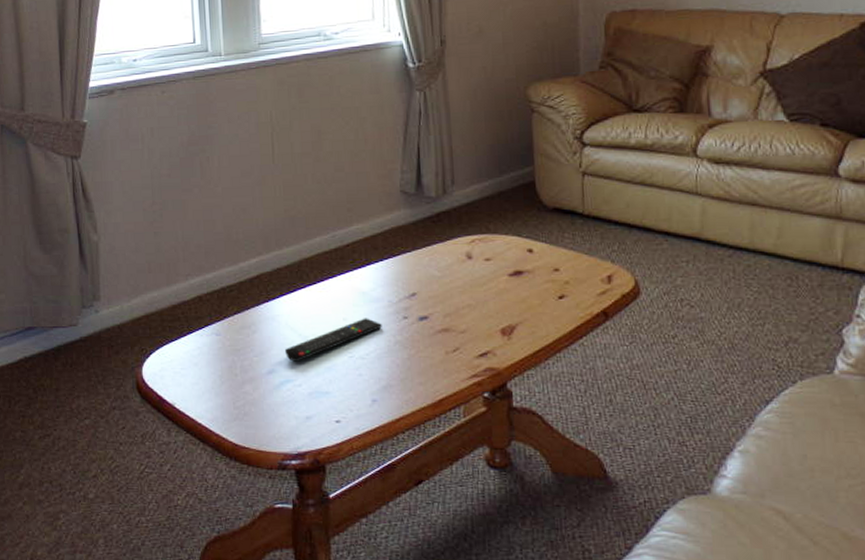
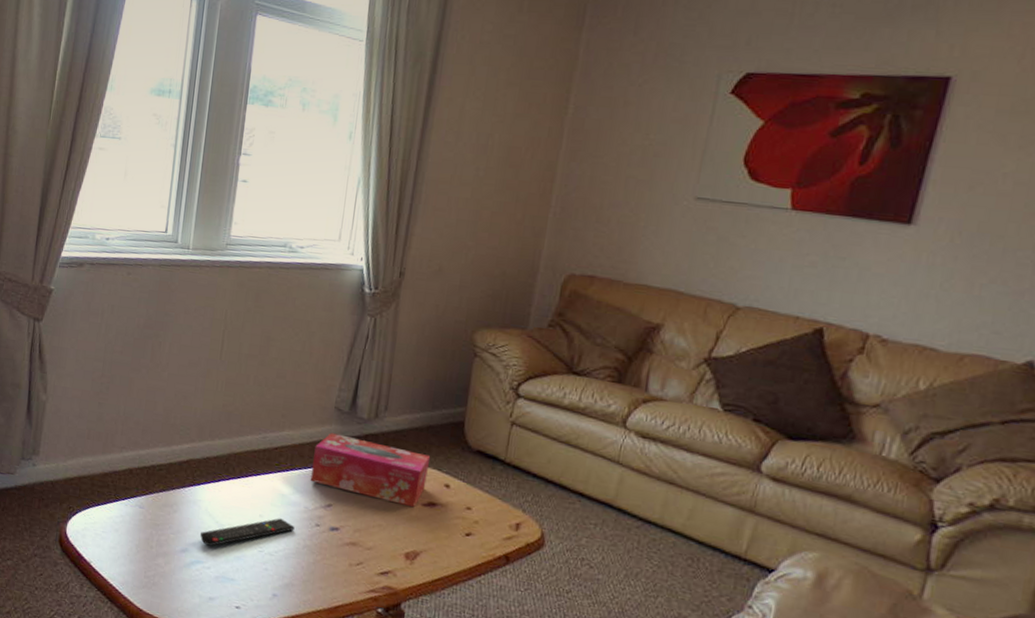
tissue box: none [387,218,509,280] -> present [310,433,431,508]

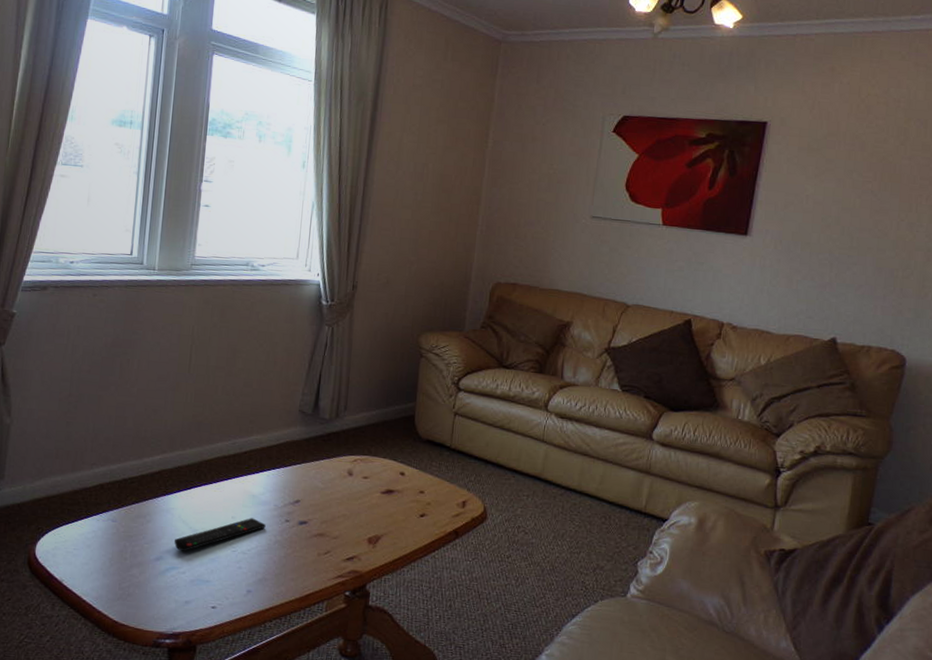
tissue box: present [310,433,431,508] -> none [278,434,387,496]

